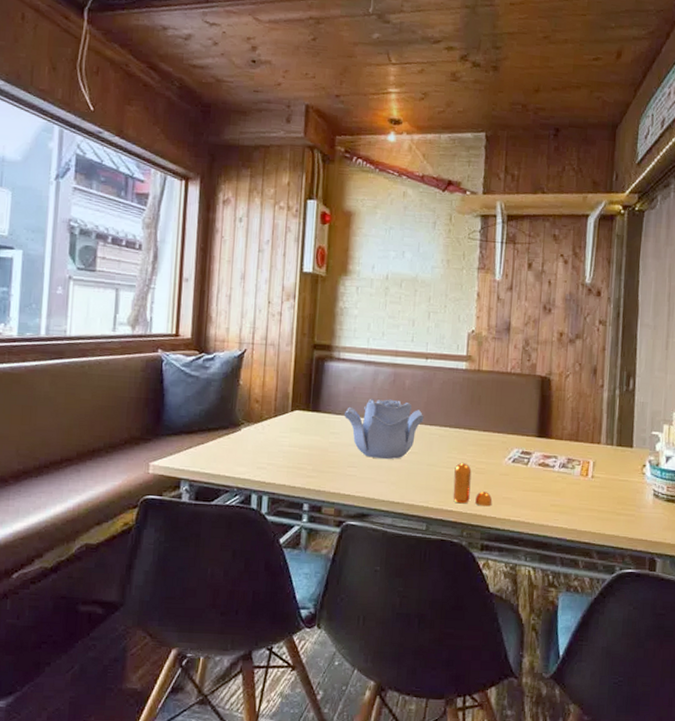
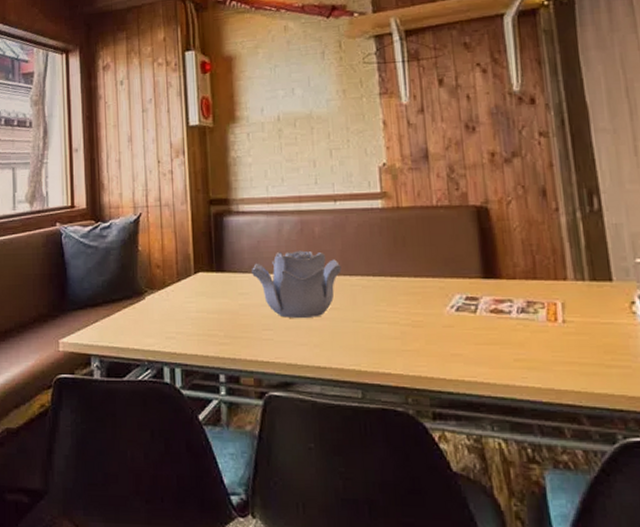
pepper shaker: present [453,463,493,507] -> none [386,316,439,366]

